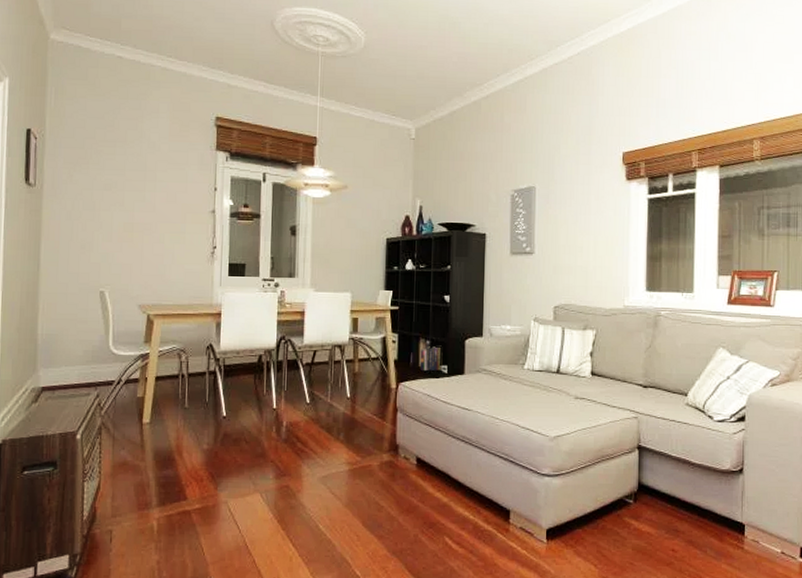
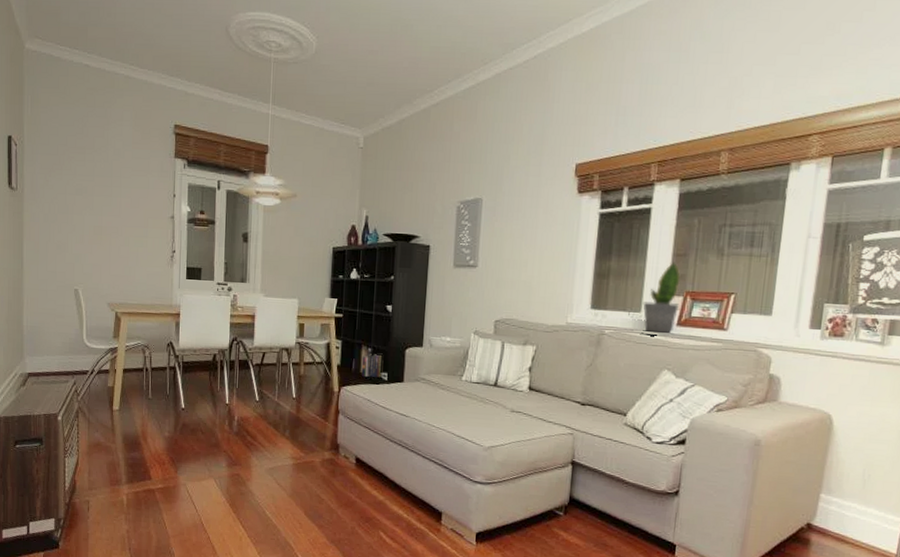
potted plant: none [694,243,728,313] -> present [643,262,681,334]

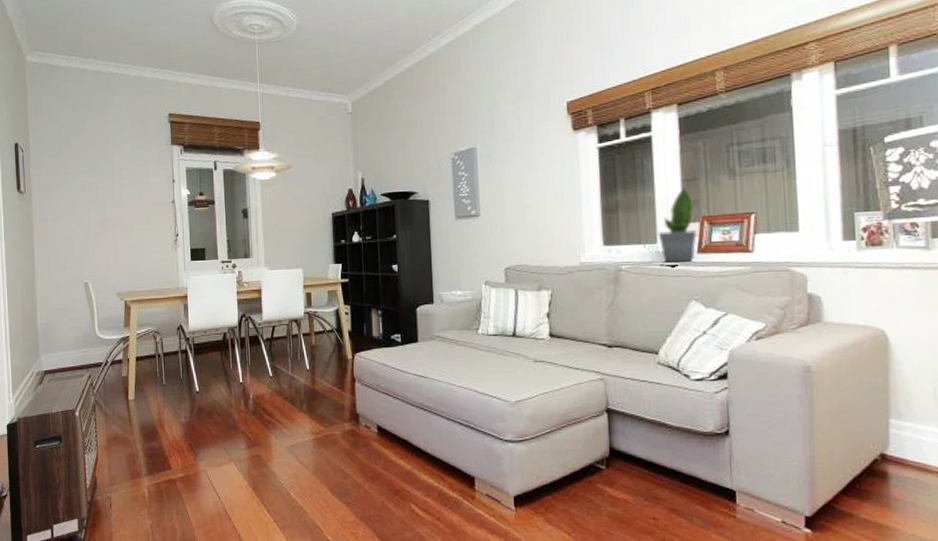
books: present [361,354,383,378] -> none [372,316,396,341]

